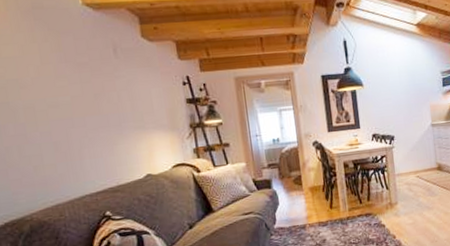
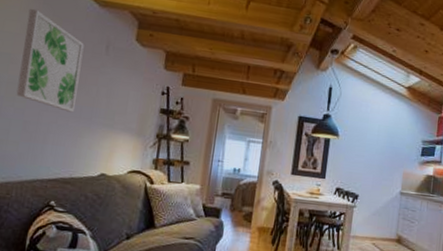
wall art: none [21,27,102,124] -> present [16,8,84,113]

